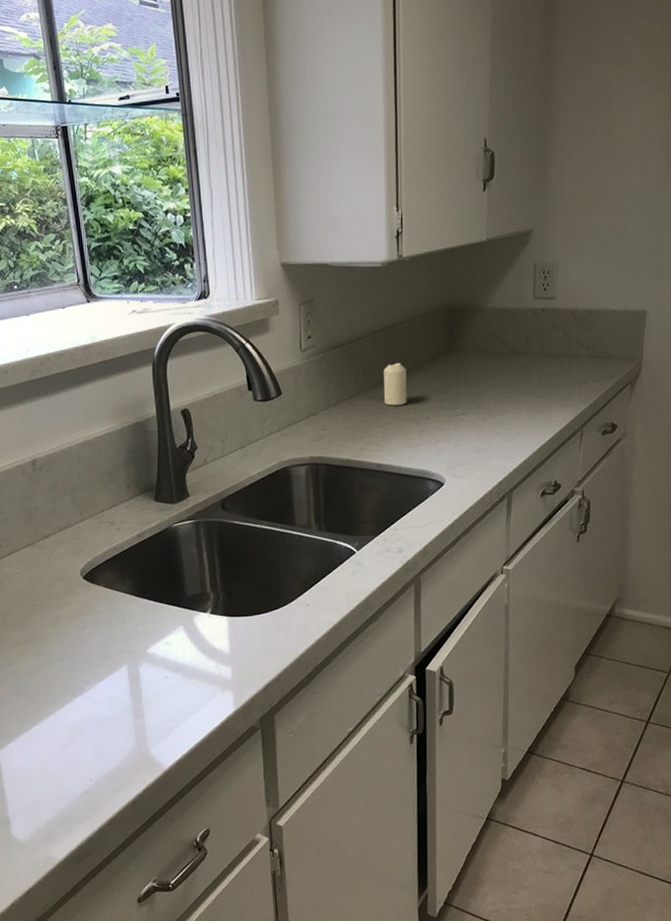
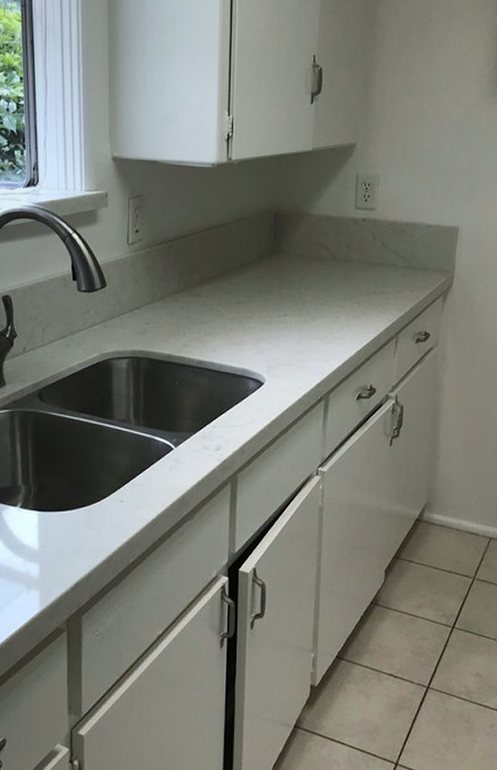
candle: present [383,362,407,406] -> none [208,261,231,304]

